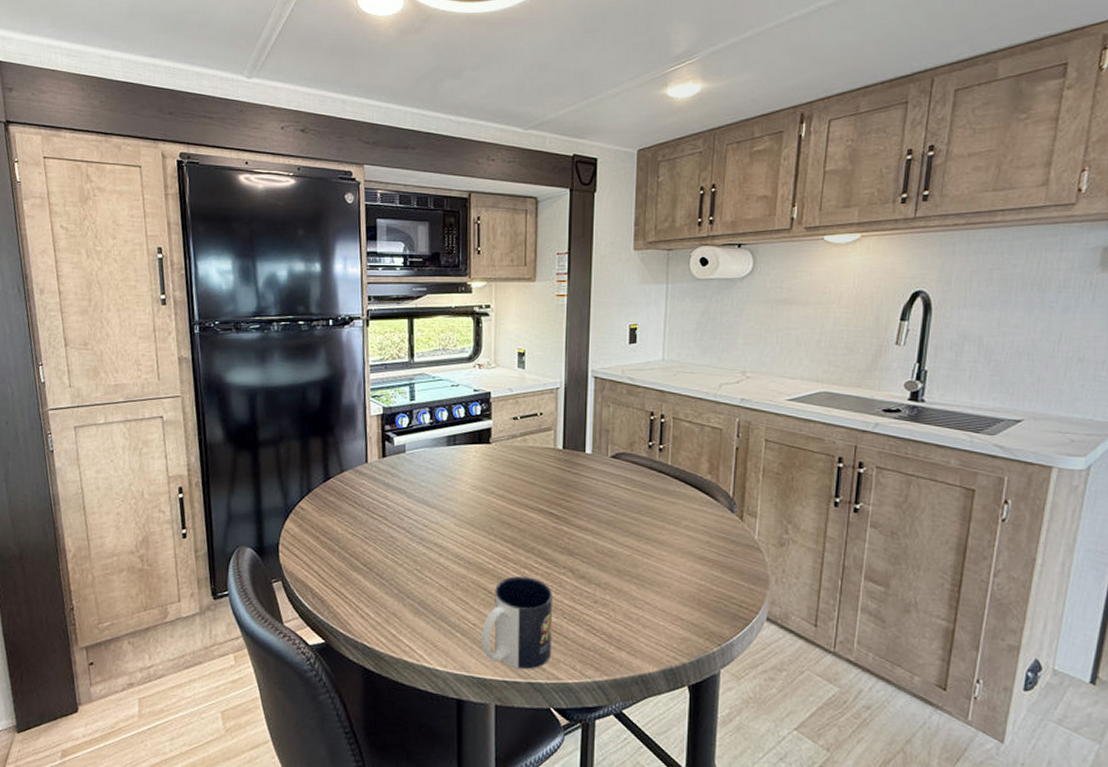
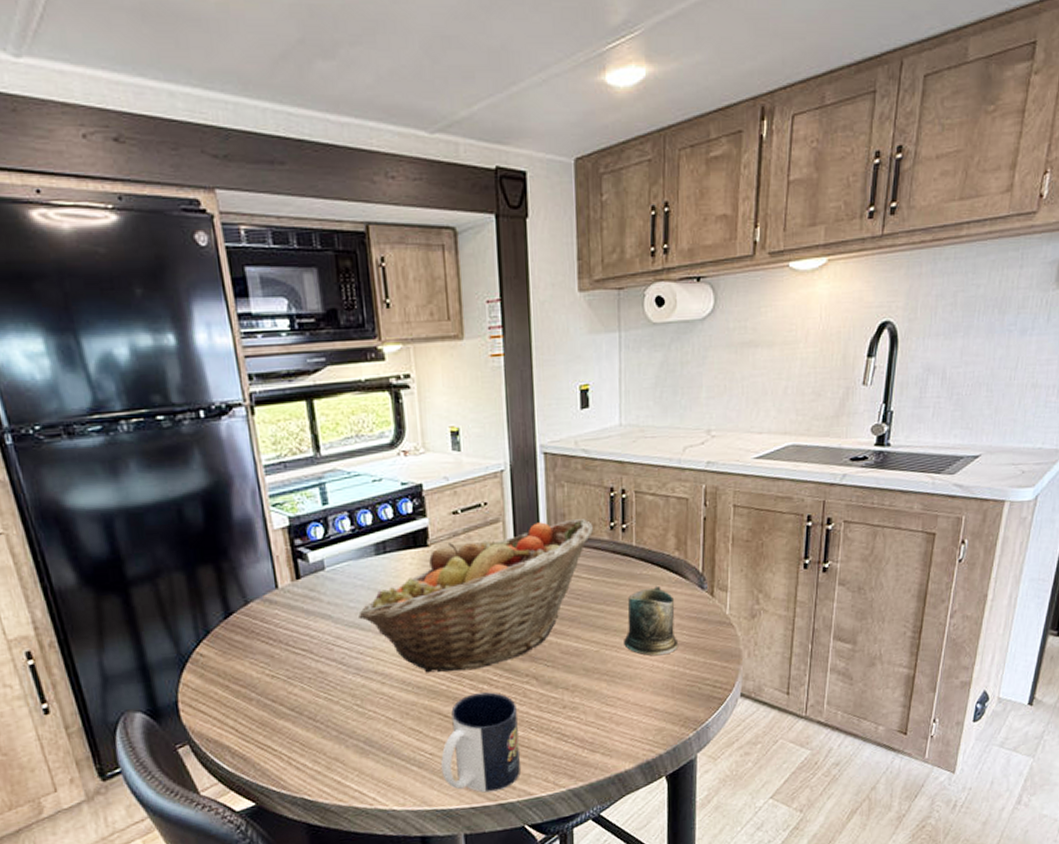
fruit basket: none [427,434,633,555] -> present [358,519,593,673]
mug: none [655,503,707,569] -> present [624,585,679,656]

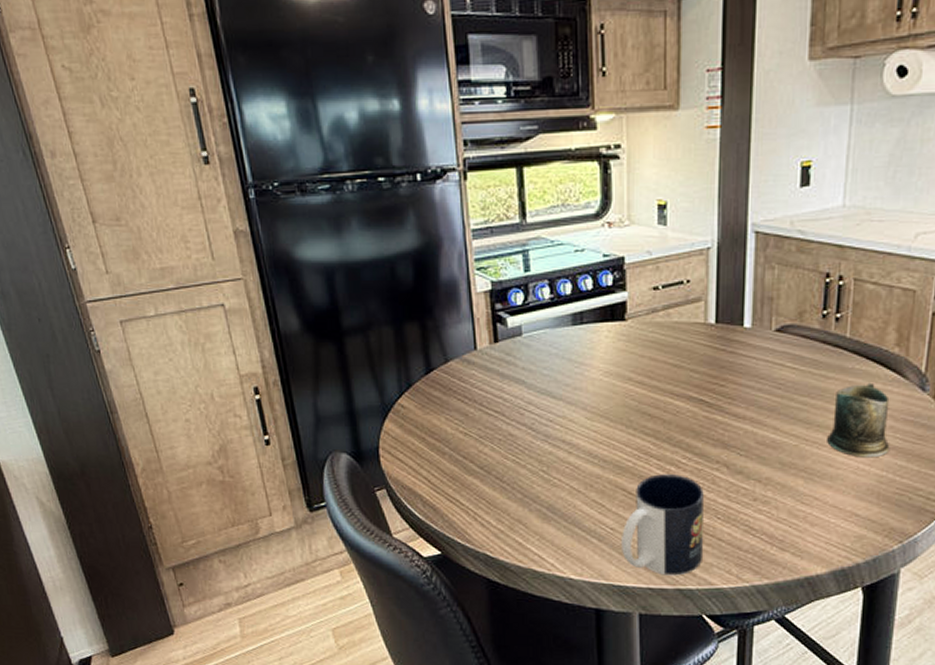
fruit basket: present [358,519,593,673] -> none [551,304,803,450]

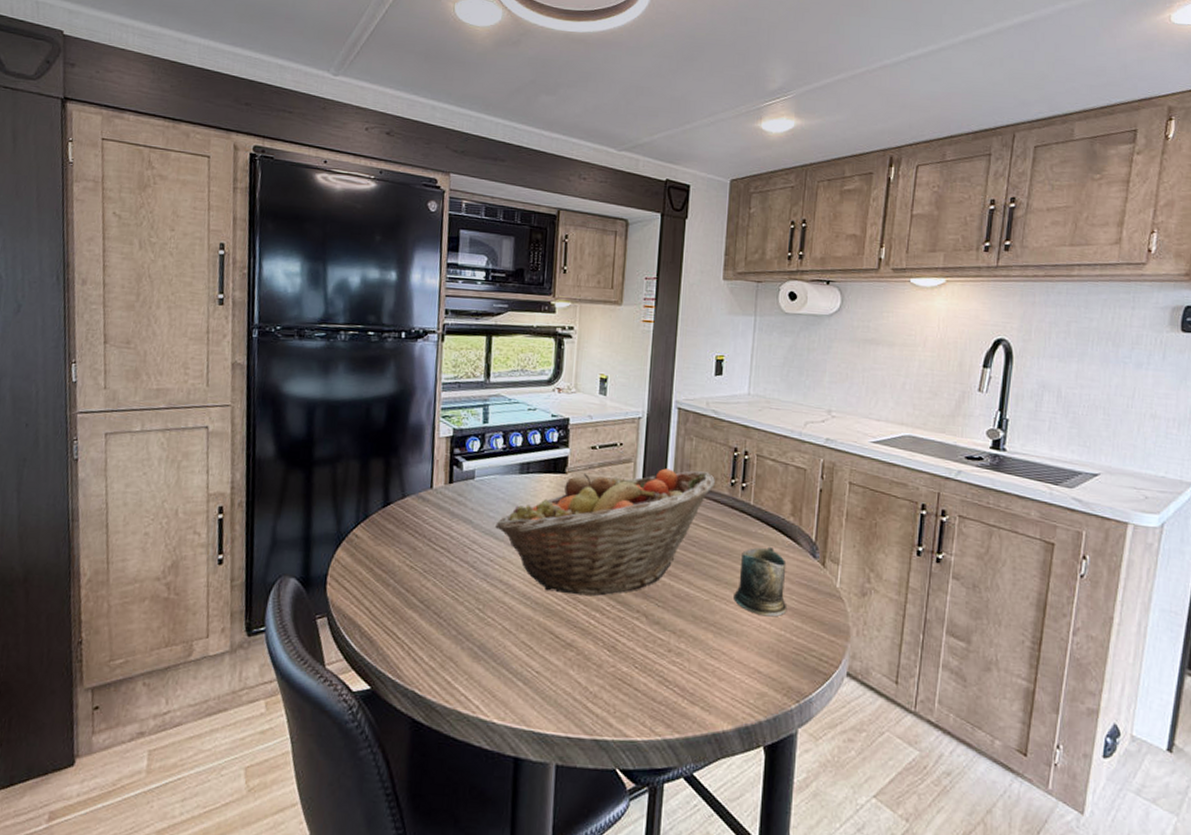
fruit basket: none [551,304,803,450] -> present [495,468,715,596]
mug: present [622,474,704,576] -> none [544,619,624,726]

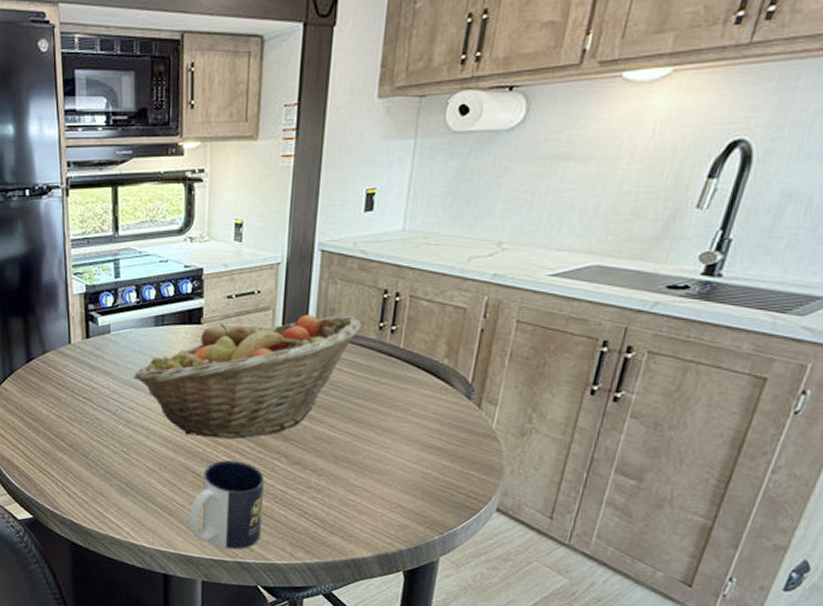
mug: none [544,619,624,726] -> present [189,460,264,550]
mug: present [734,546,788,617] -> none [378,389,438,457]

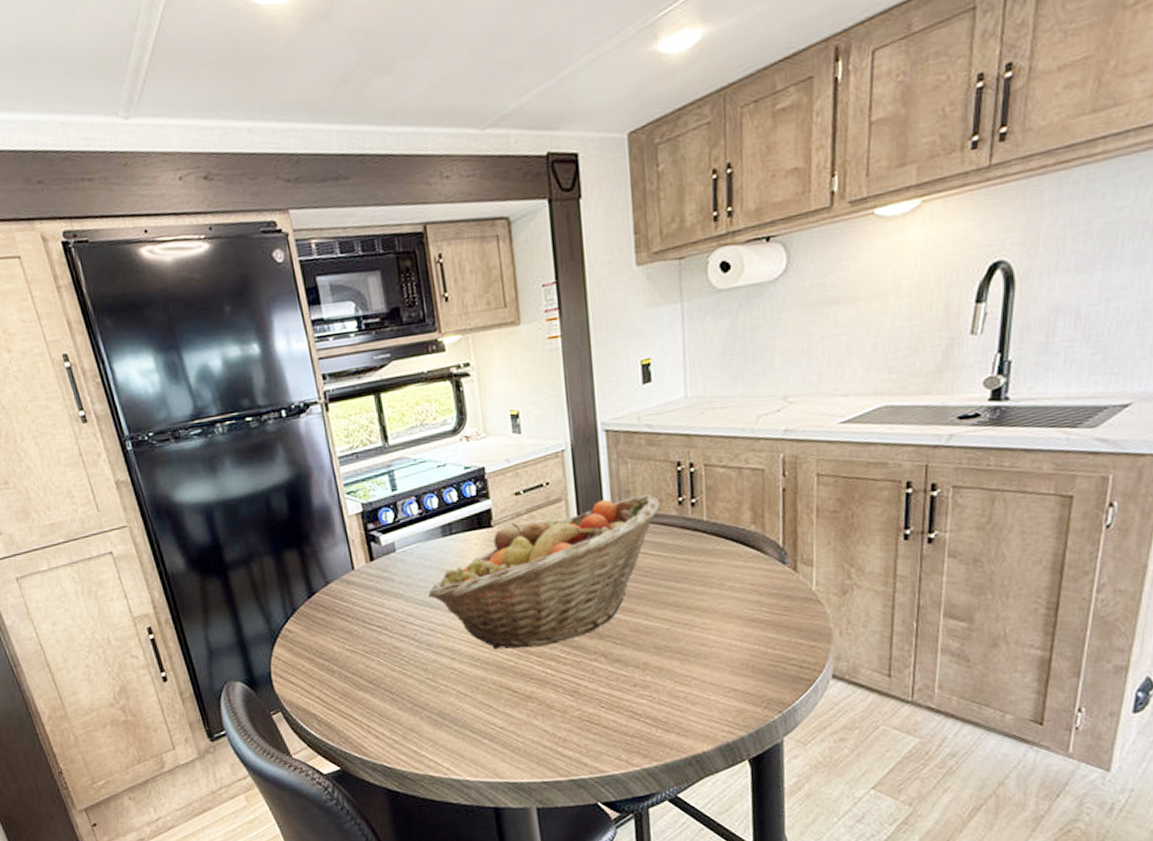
mug: present [189,460,264,550] -> none [511,669,592,768]

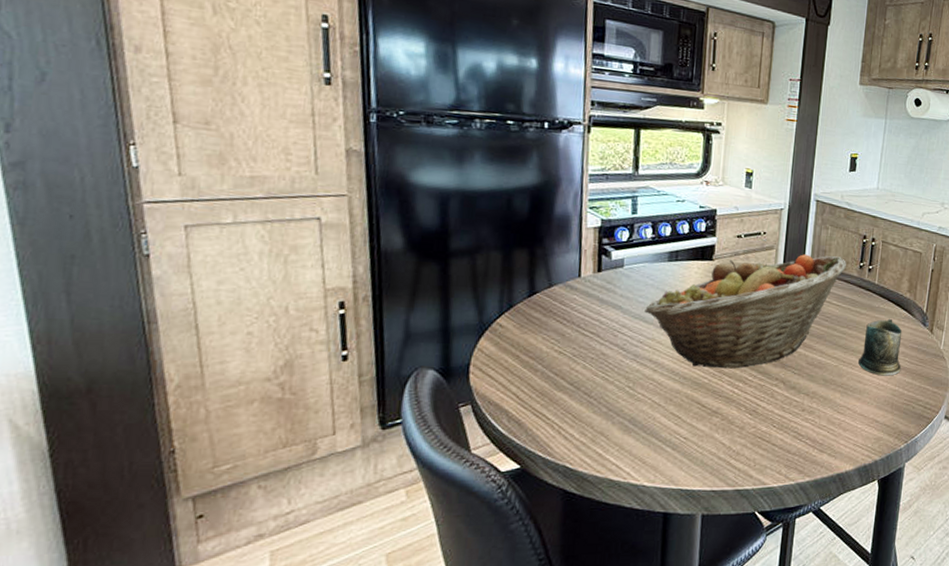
mug: none [697,561,759,634] -> present [858,318,902,376]

